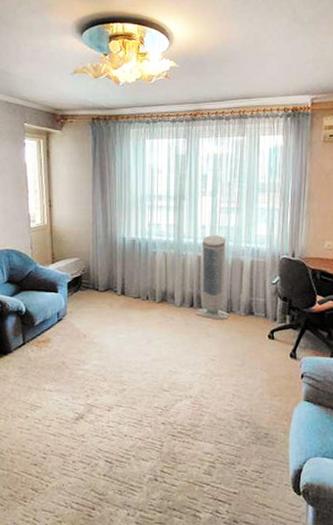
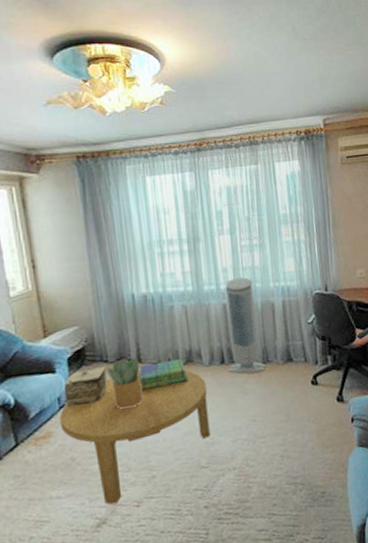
coffee table: none [57,302,176,405] -> present [59,370,210,505]
decorative box: none [62,293,96,321] -> present [63,366,107,407]
potted plant: none [96,289,123,331] -> present [105,358,143,410]
stack of books: none [122,297,161,319] -> present [139,359,188,392]

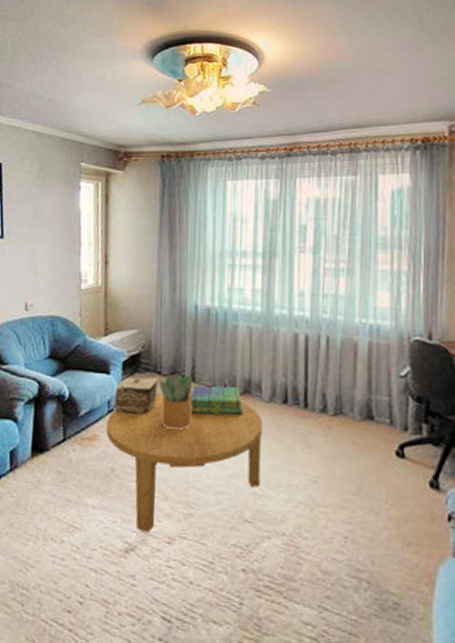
air purifier: present [226,277,267,374] -> none [290,305,339,424]

